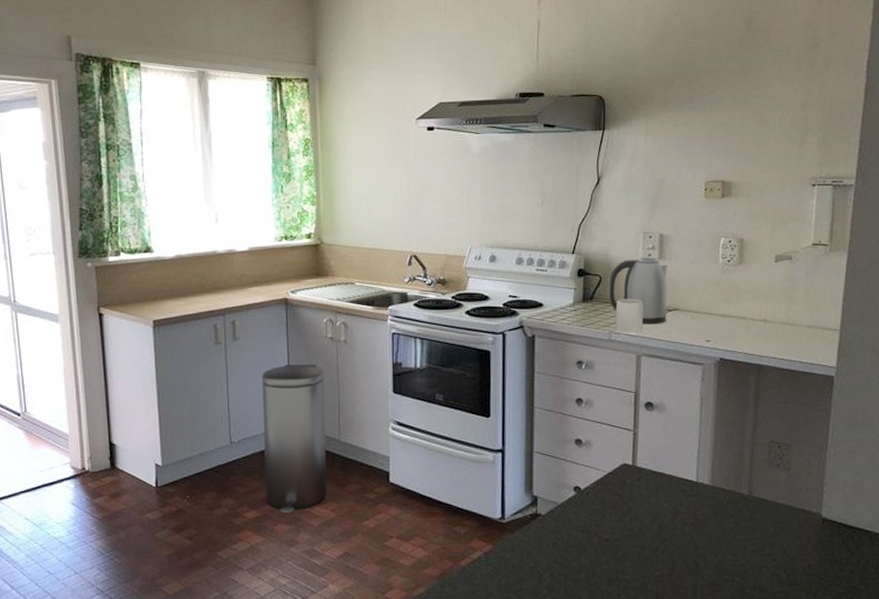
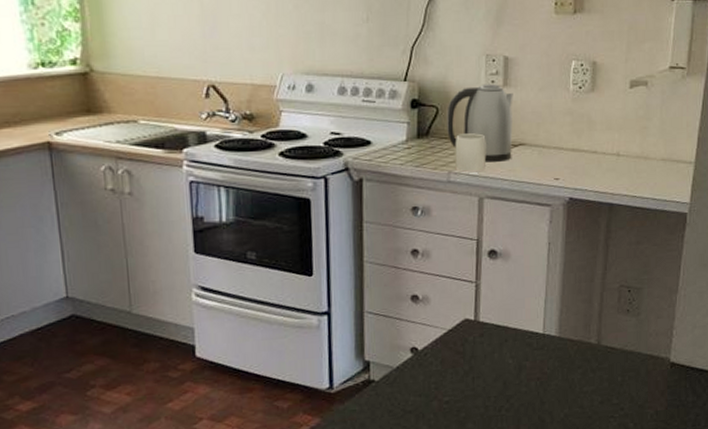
pedal bin: present [261,364,326,514] -> none [24,223,119,403]

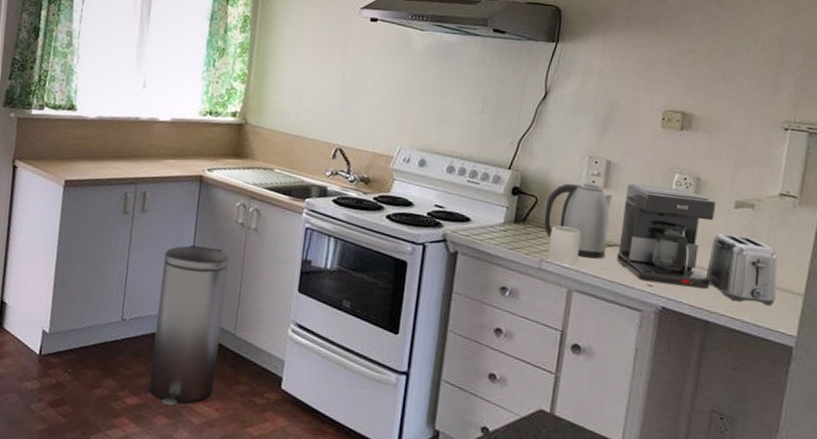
pedal bin: none [24,223,119,403] -> present [149,244,230,406]
coffee maker: none [523,76,612,176] -> present [616,183,716,289]
toaster: none [607,114,670,181] -> present [705,233,777,307]

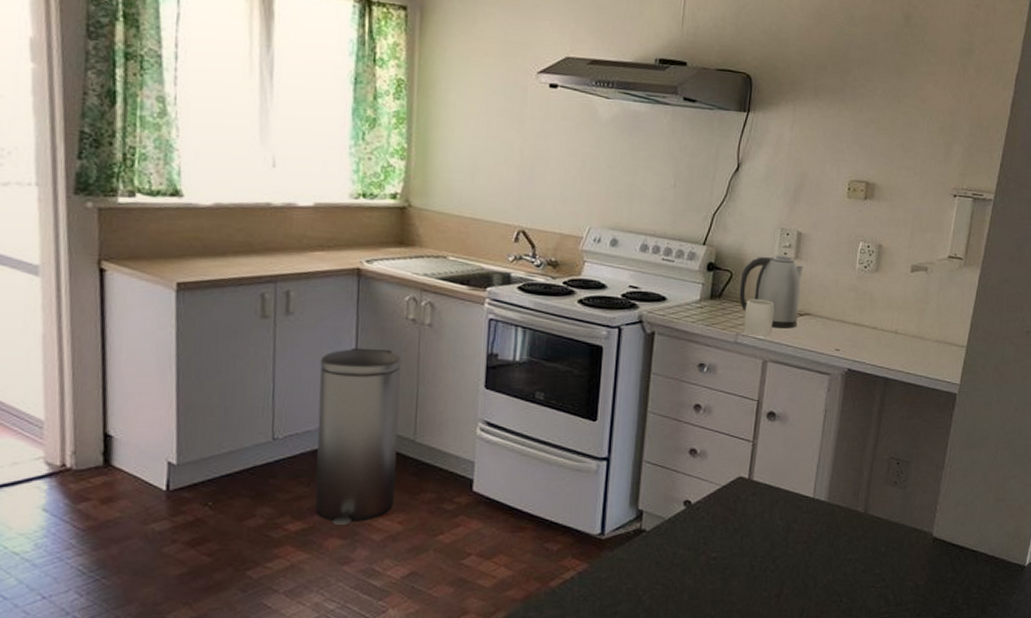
coffee maker: present [616,183,716,289] -> none [807,253,895,349]
toaster: present [705,233,777,307] -> none [885,296,946,360]

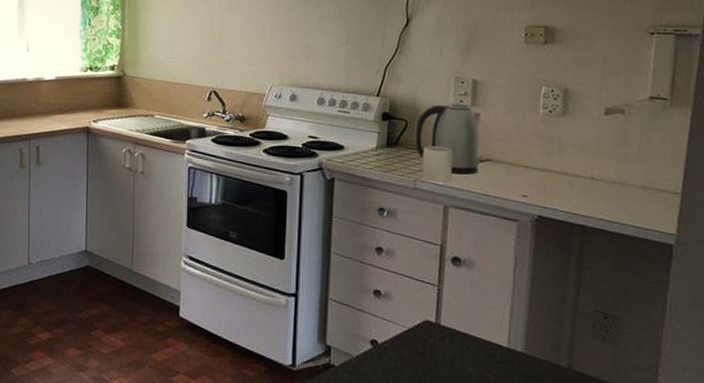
pedal bin: present [315,347,402,526] -> none [59,191,121,339]

